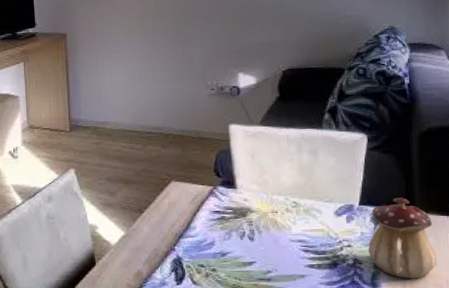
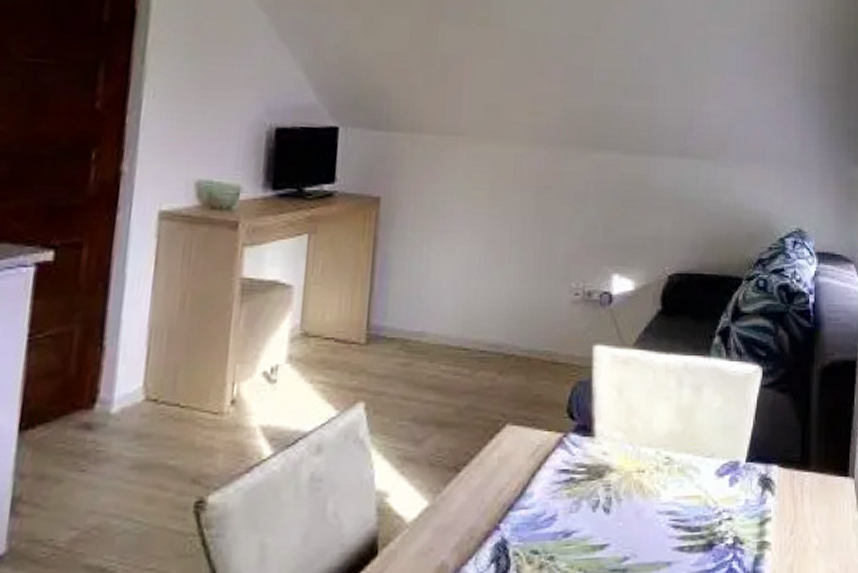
teapot: present [368,197,437,279] -> none [752,452,830,564]

